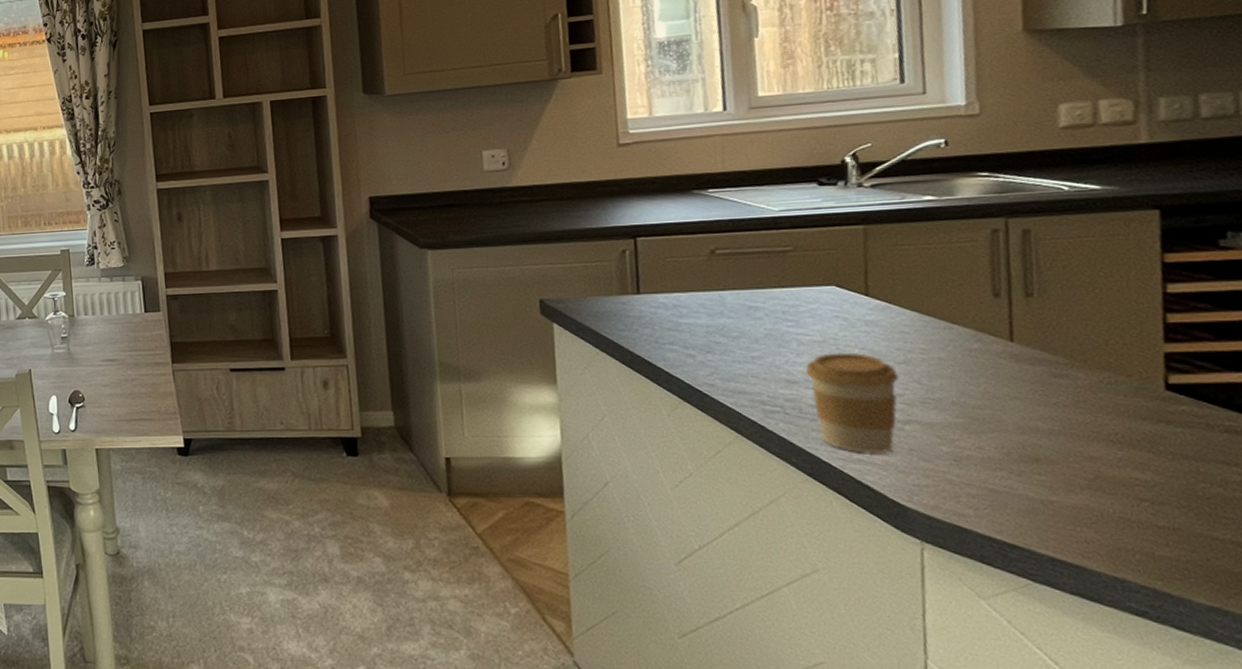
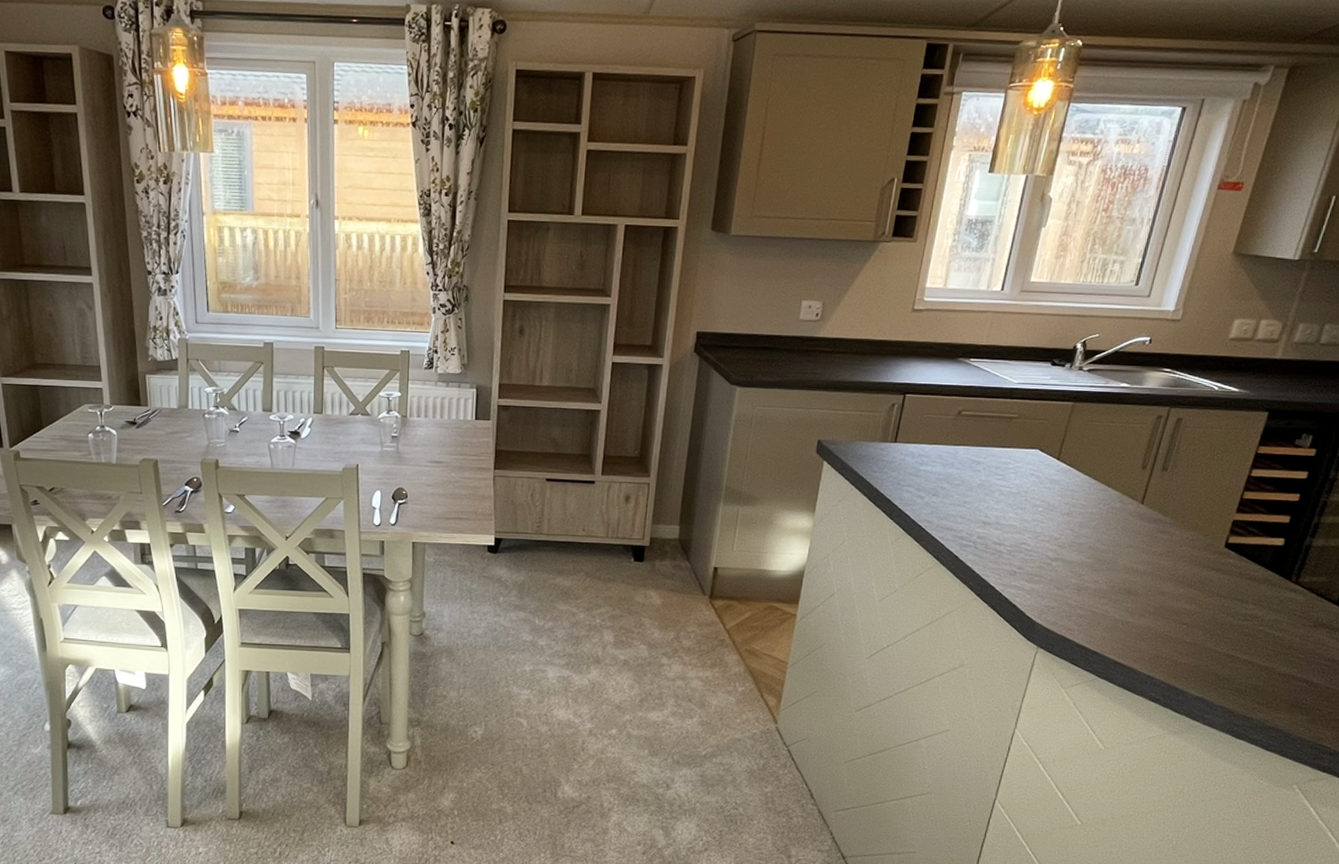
coffee cup: present [804,352,899,455] -> none [995,503,1061,583]

